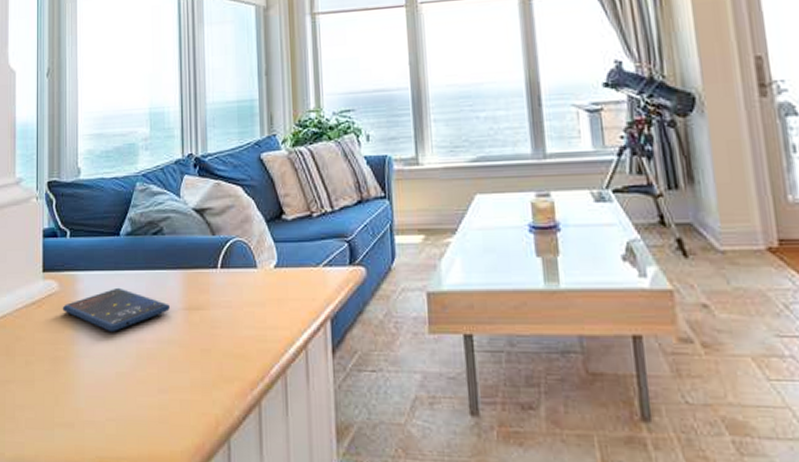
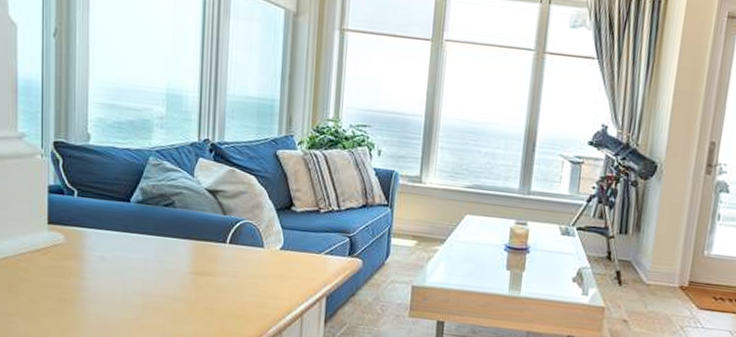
smartphone: present [62,287,171,333] -> none [68,247,179,285]

